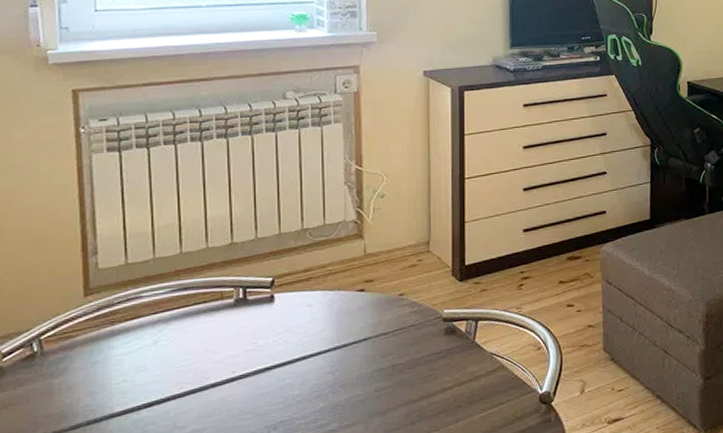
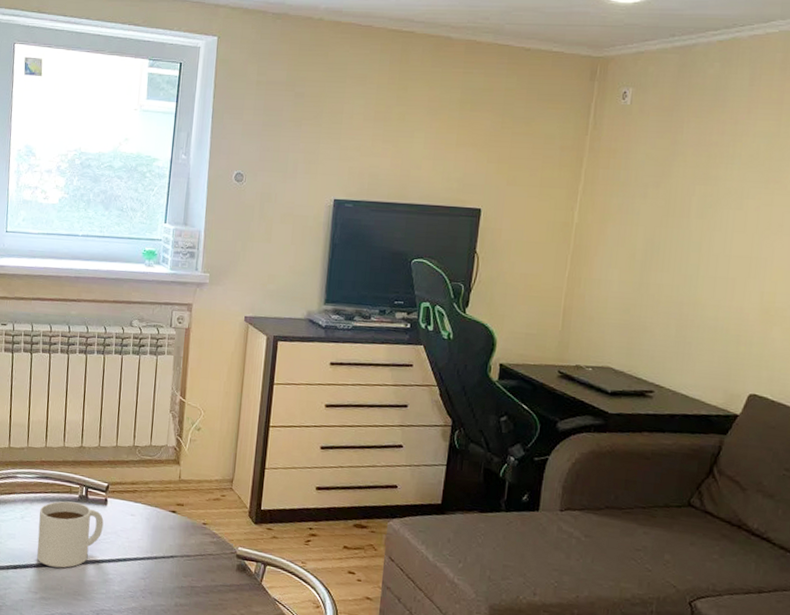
mug: none [180,307,272,392] -> present [37,501,104,568]

